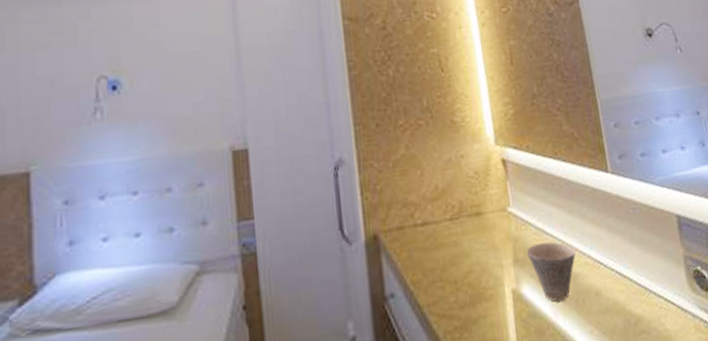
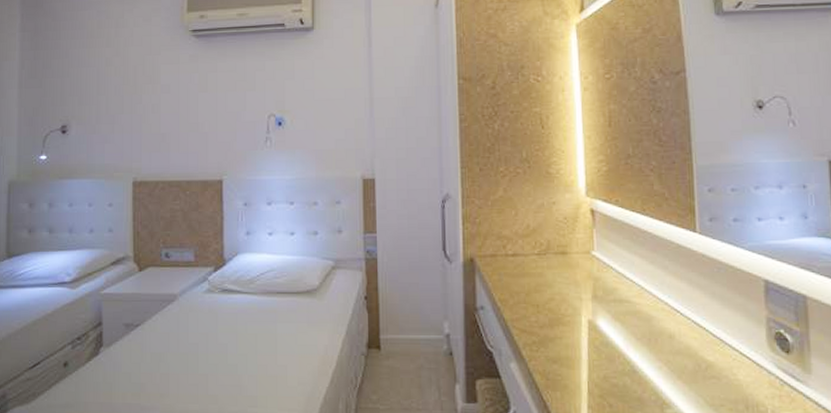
cup: present [526,242,576,302] -> none [605,286,653,337]

